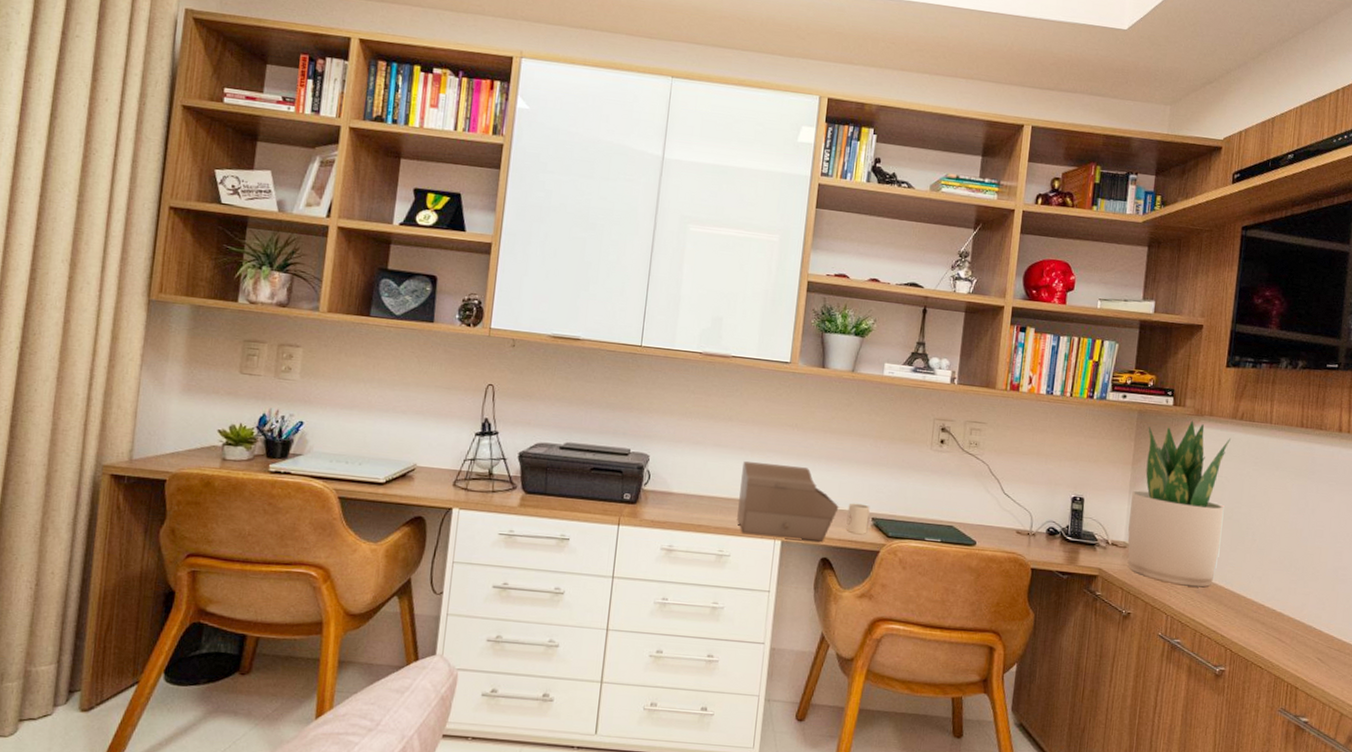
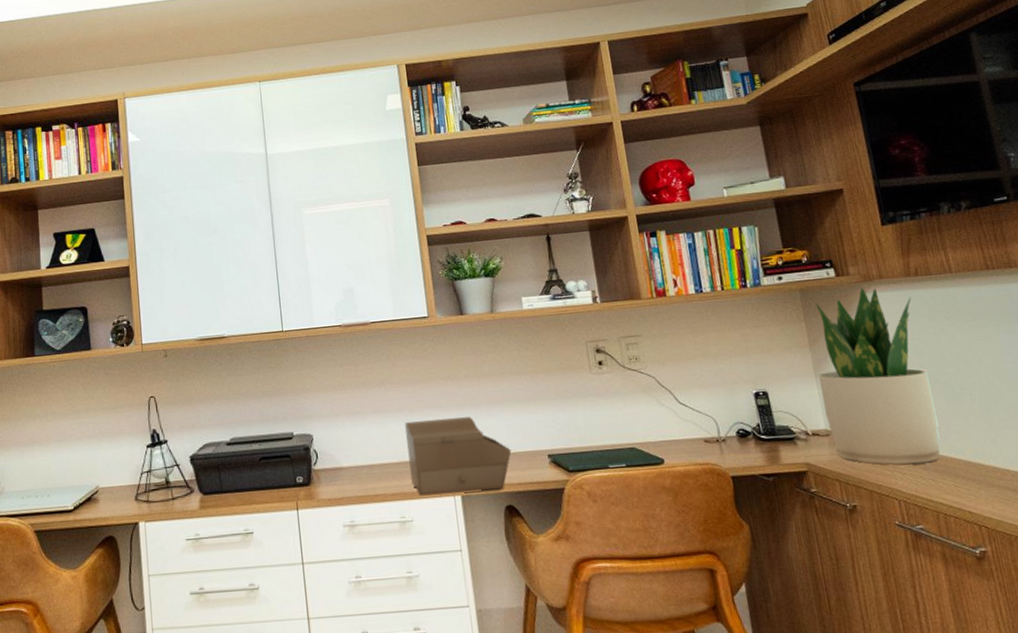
mug: present [846,503,870,535] -> none [520,442,547,476]

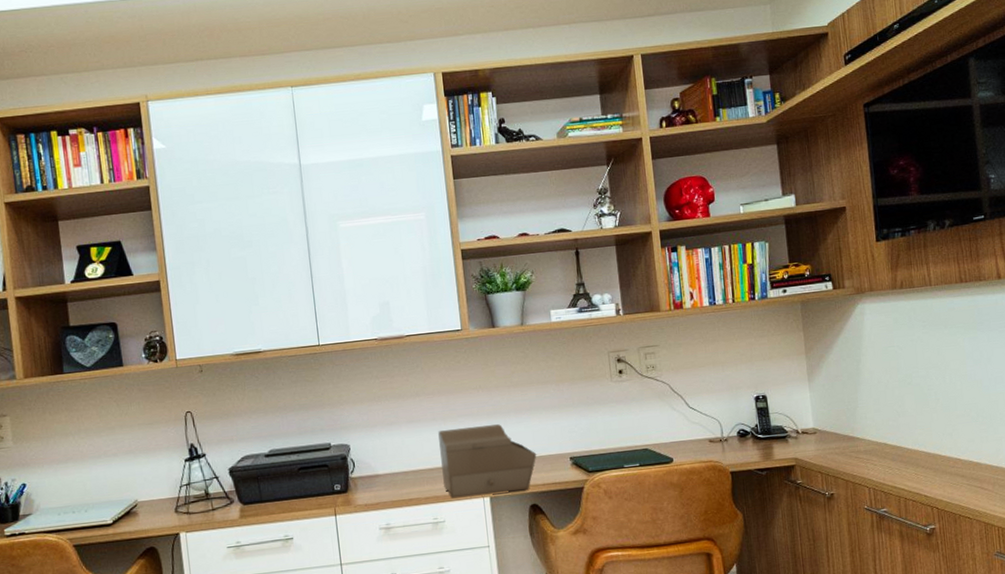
planter: present [815,288,940,465] -> none [811,300,907,458]

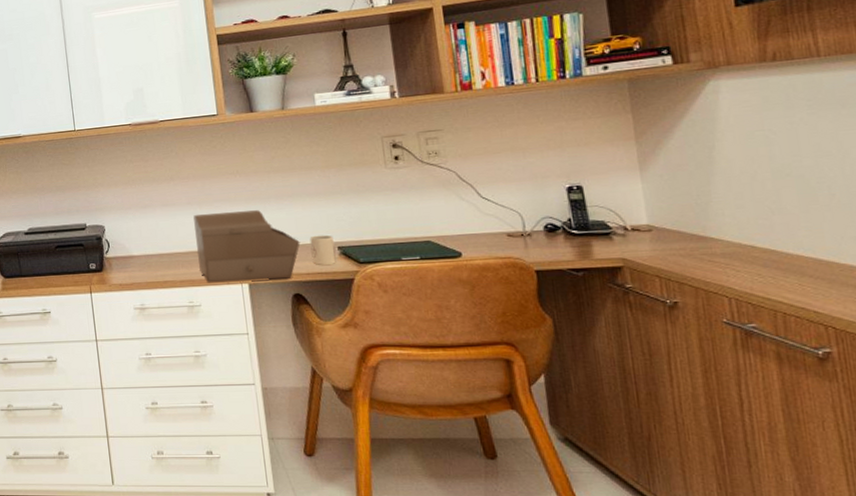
mug: none [545,446,569,477] -> present [309,234,336,266]

